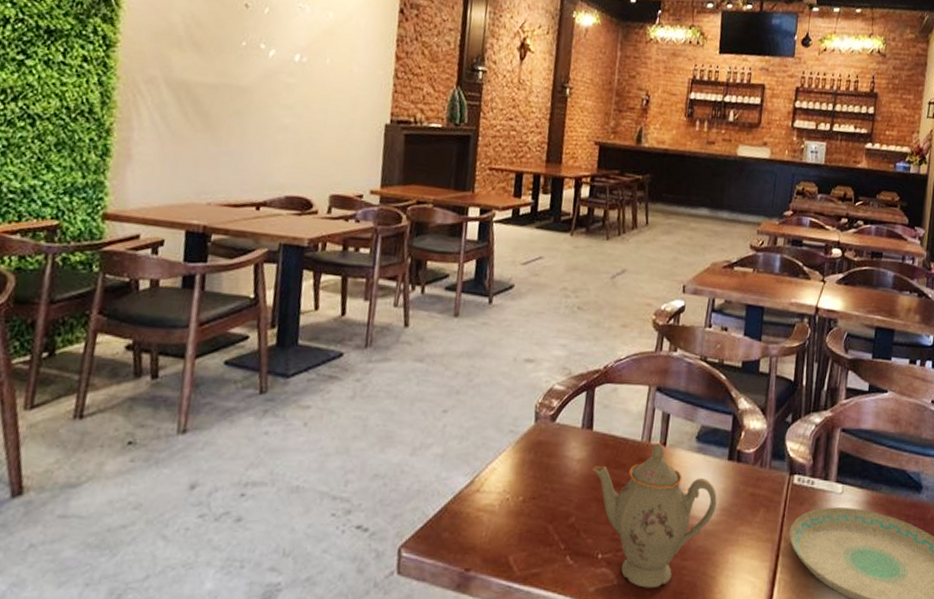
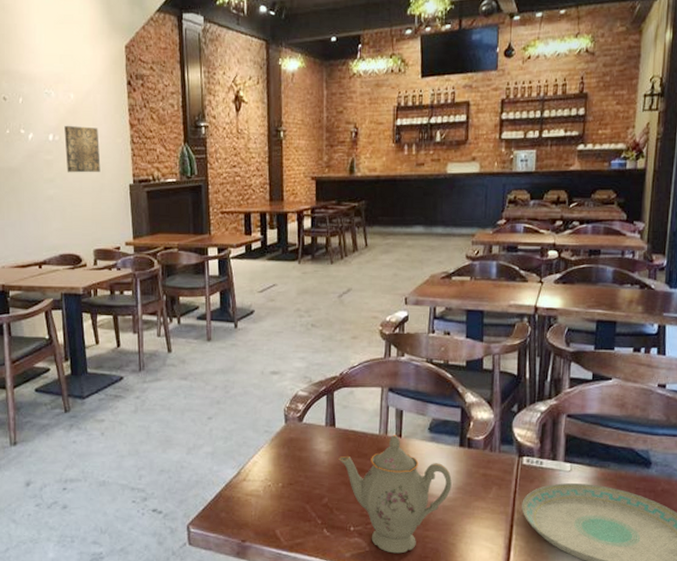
wall art: none [310,47,358,105] -> present [64,126,101,173]

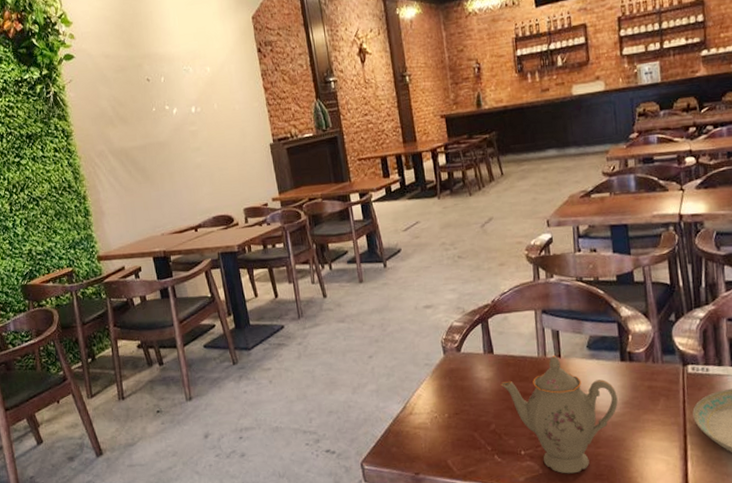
wall art: present [64,126,101,173] -> none [204,95,242,140]

